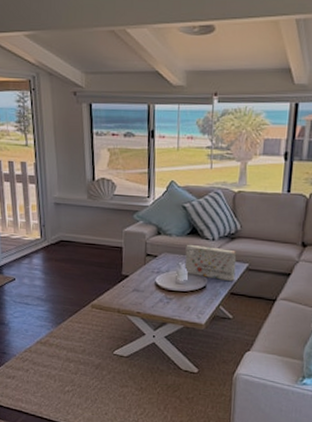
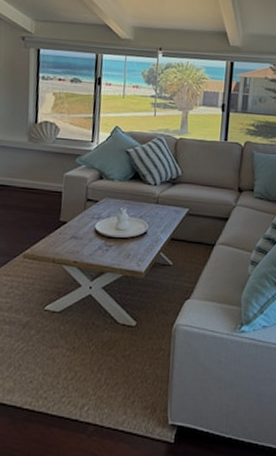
board game: present [184,244,237,282] -> none [125,189,178,227]

